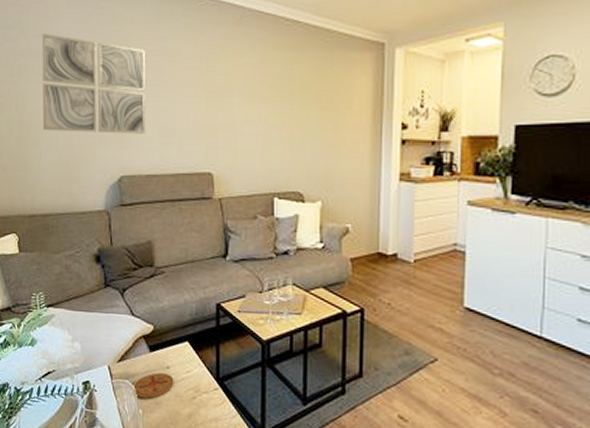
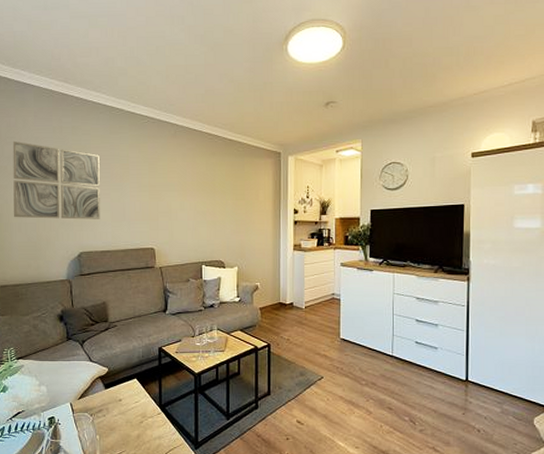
coaster: present [132,372,174,400] -> none [90,405,125,427]

